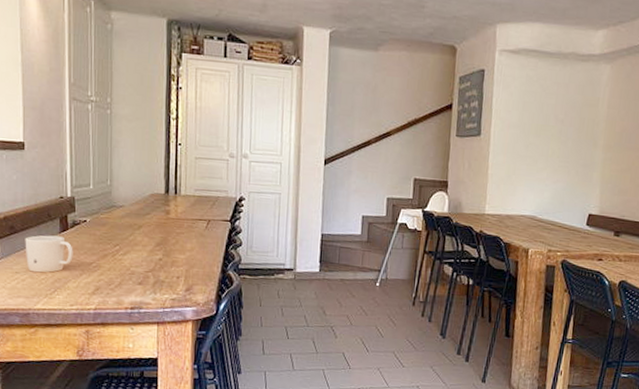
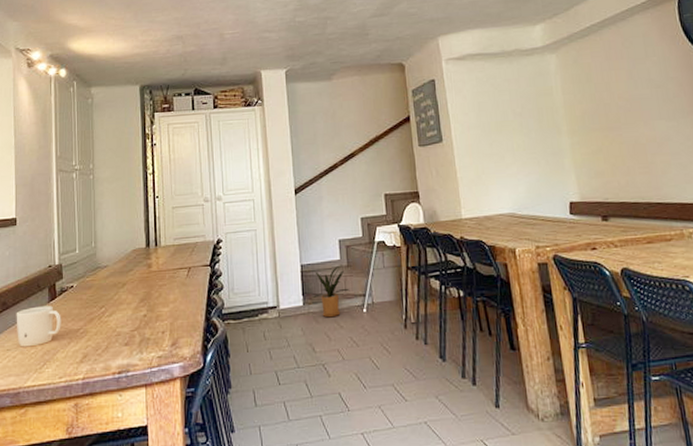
house plant: none [326,239,367,287] -> present [307,265,350,318]

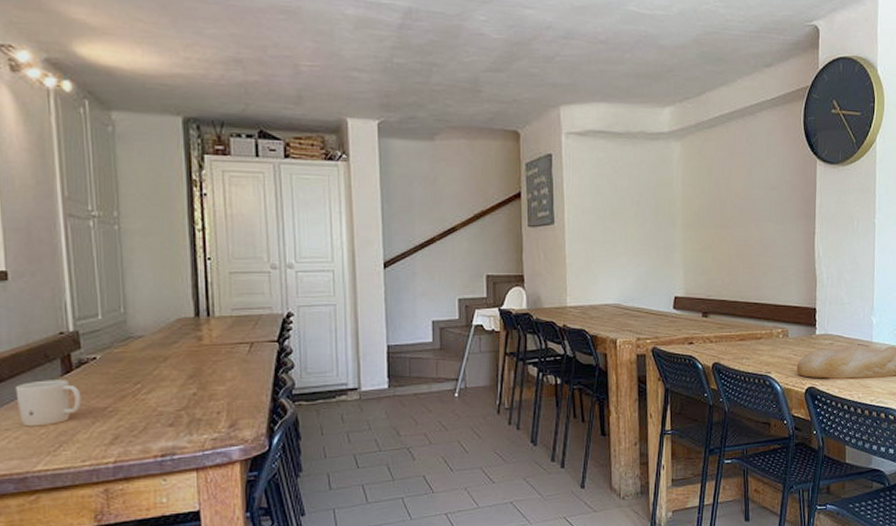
house plant: present [307,265,350,318] -> none [394,347,442,402]

